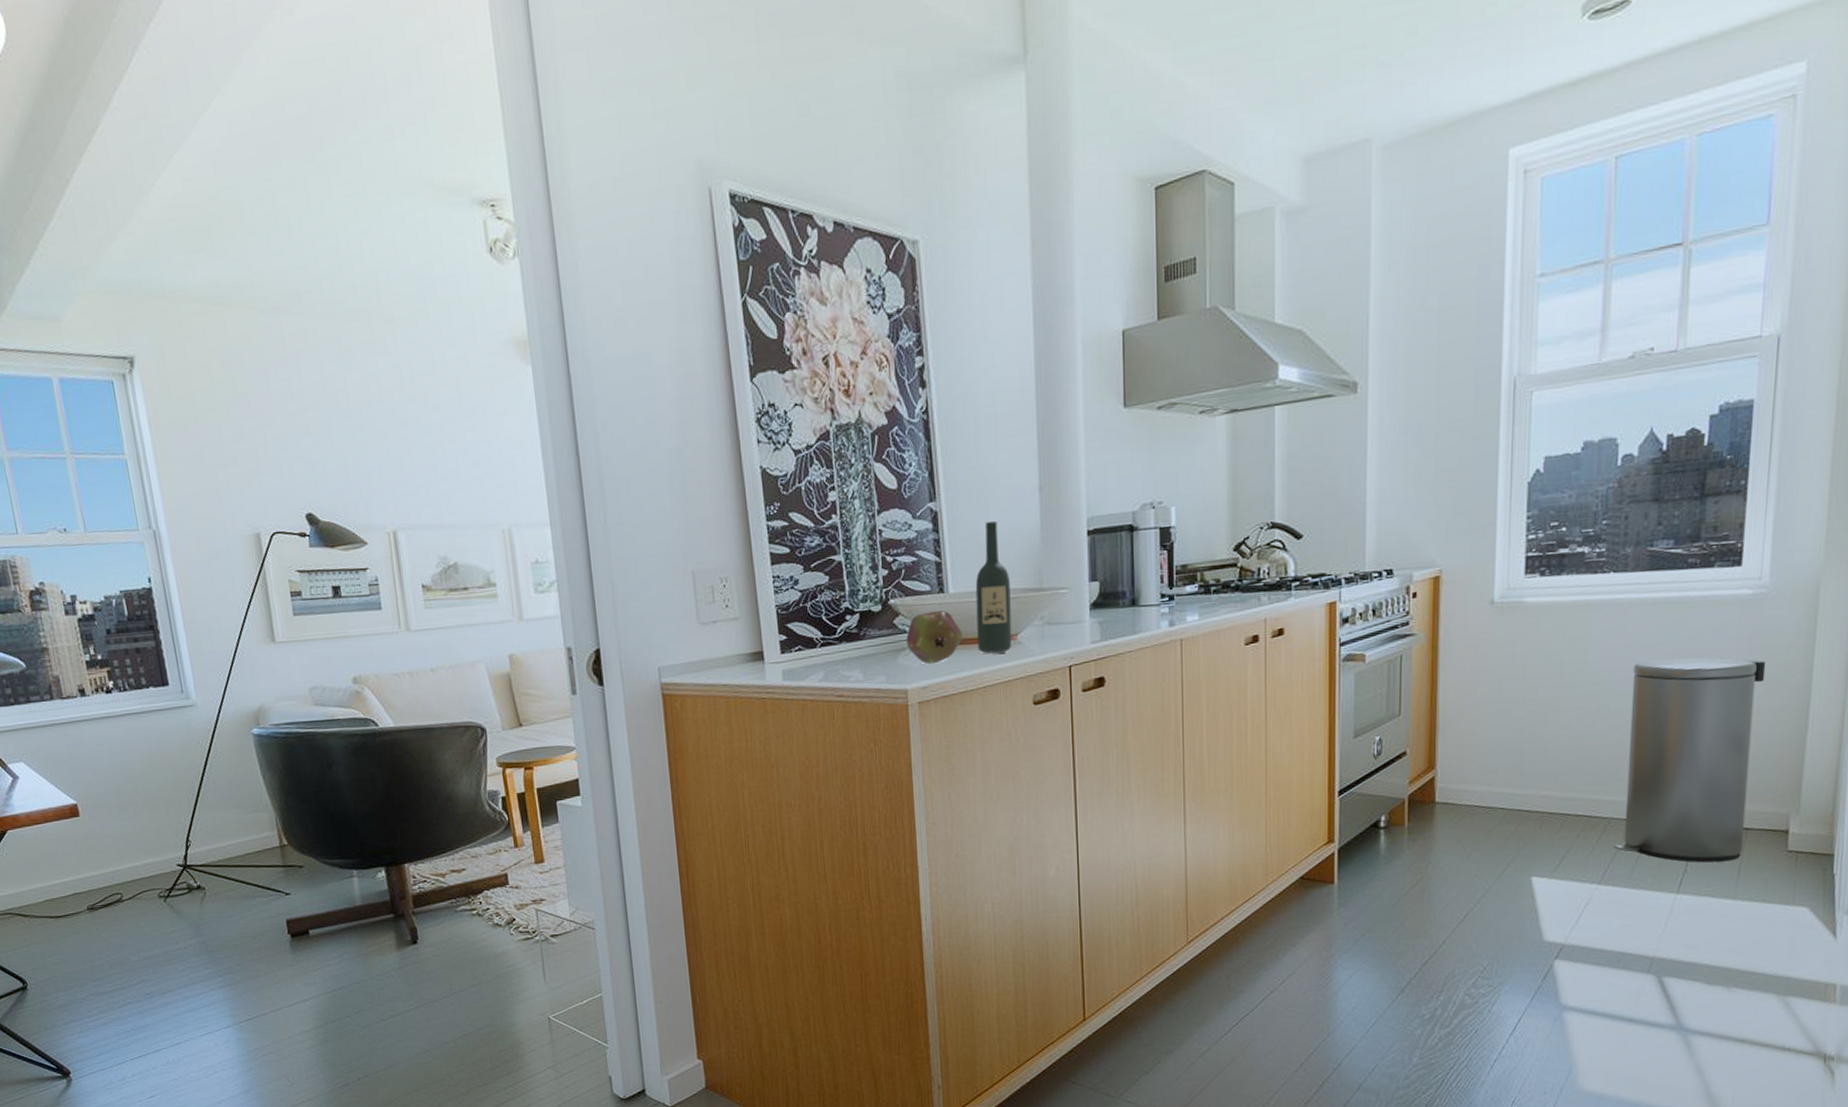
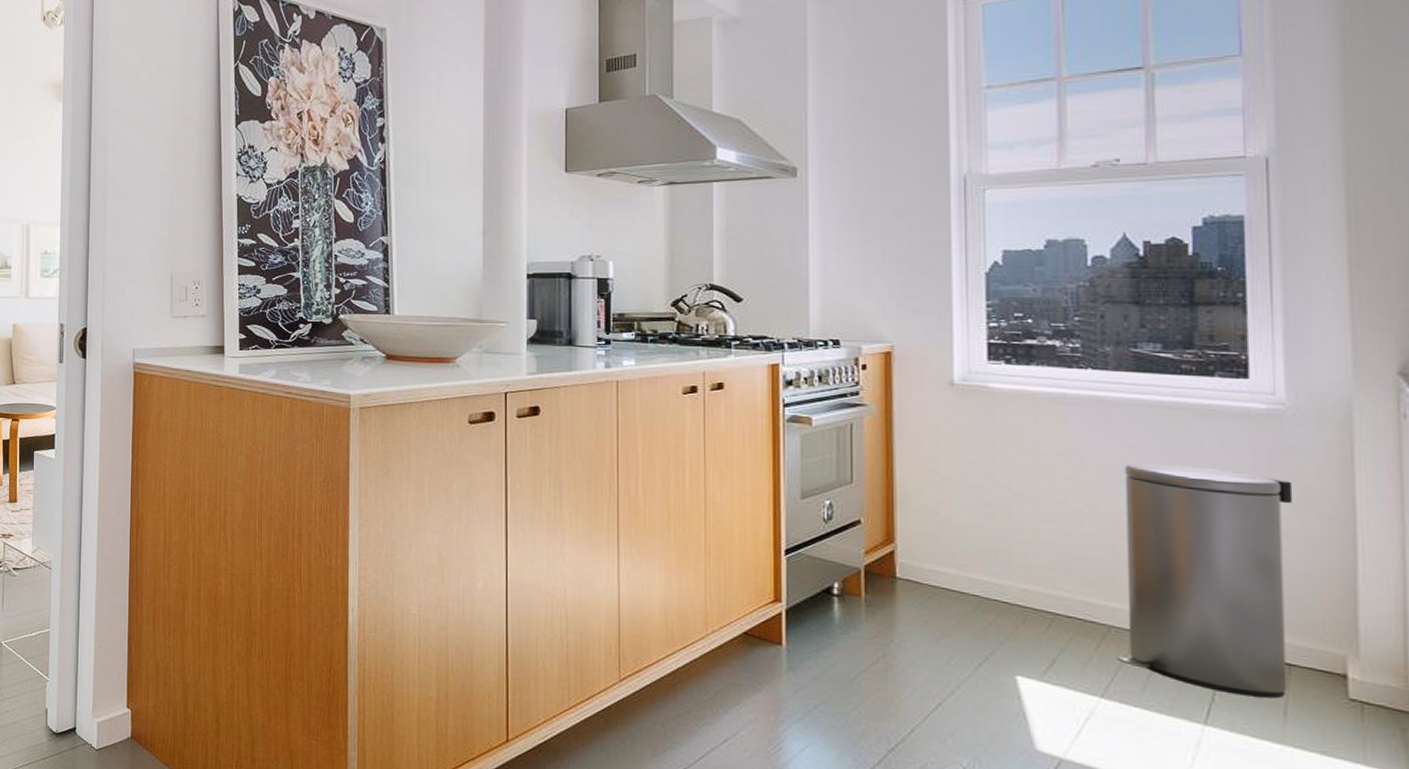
fruit: present [906,610,963,665] -> none [352,329,405,376]
wine bottle: present [975,521,1012,654] -> none [418,258,451,373]

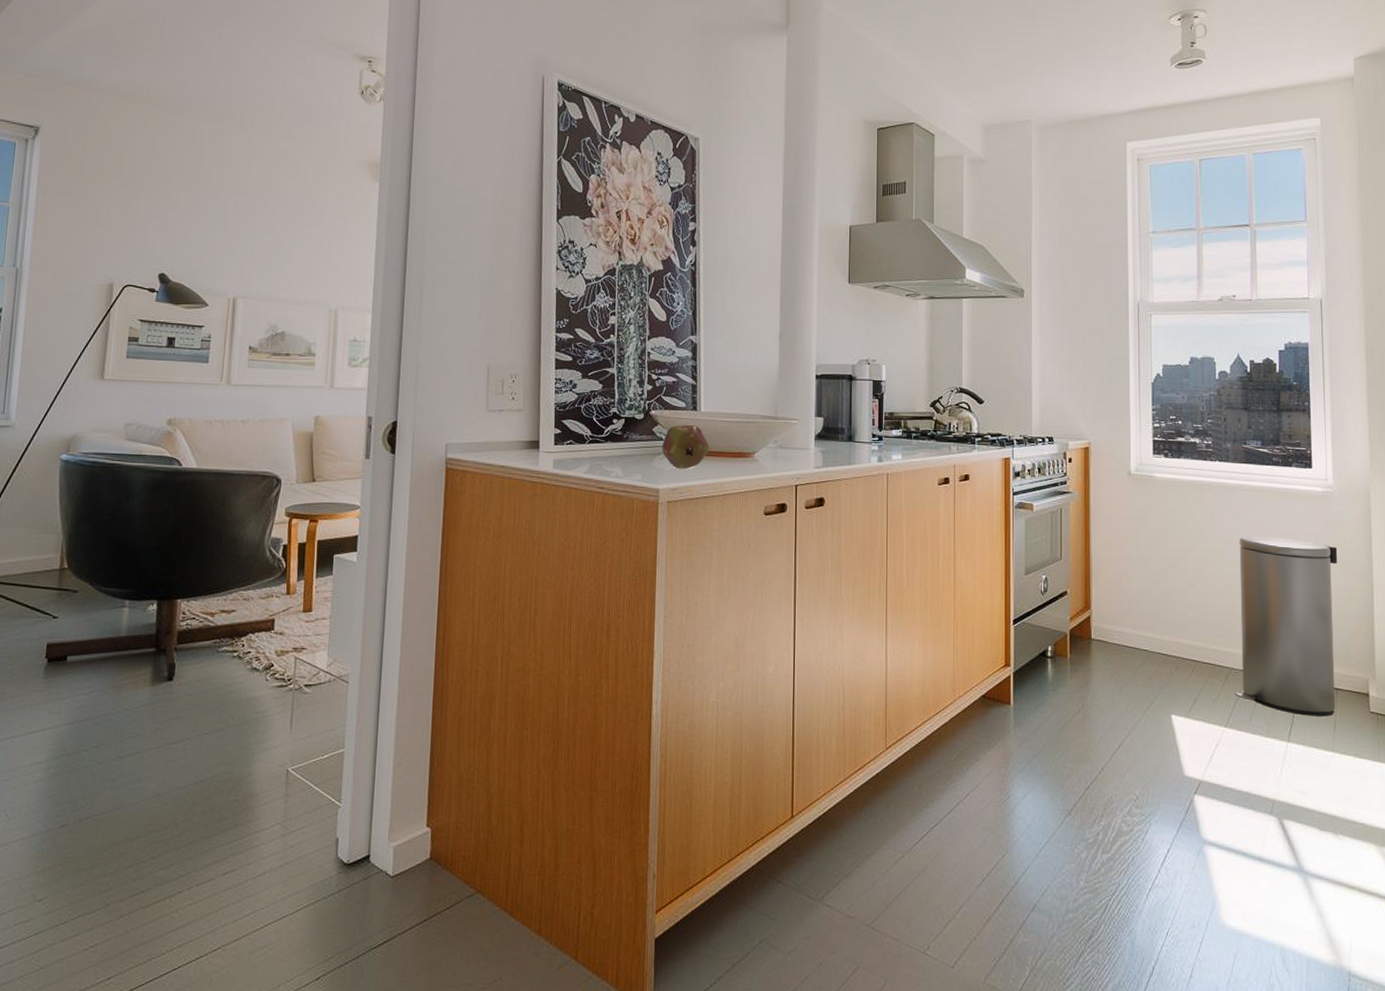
fruit: none [352,329,405,376] -> present [662,425,710,470]

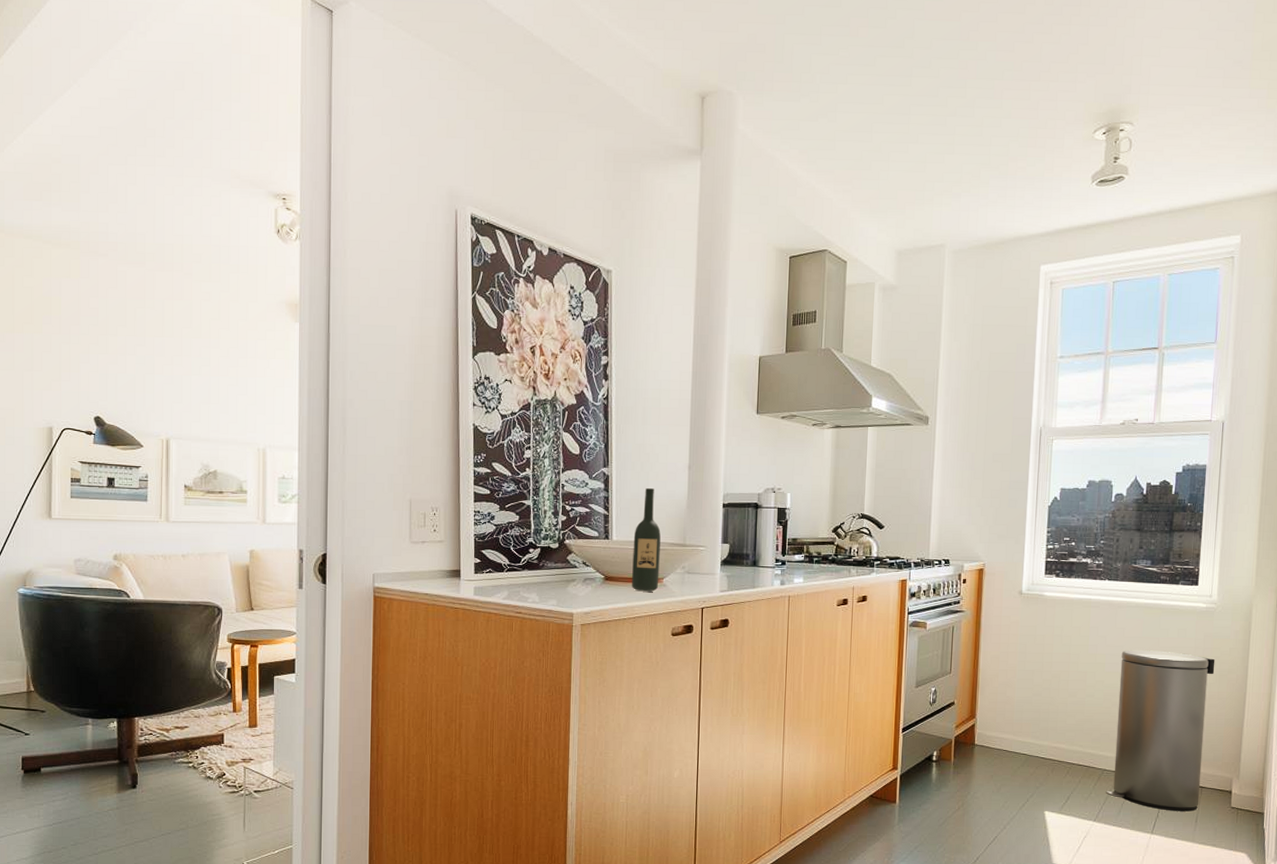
fruit: present [662,425,710,470] -> none [576,553,621,595]
wine bottle: none [721,358,751,467] -> present [632,488,661,592]

